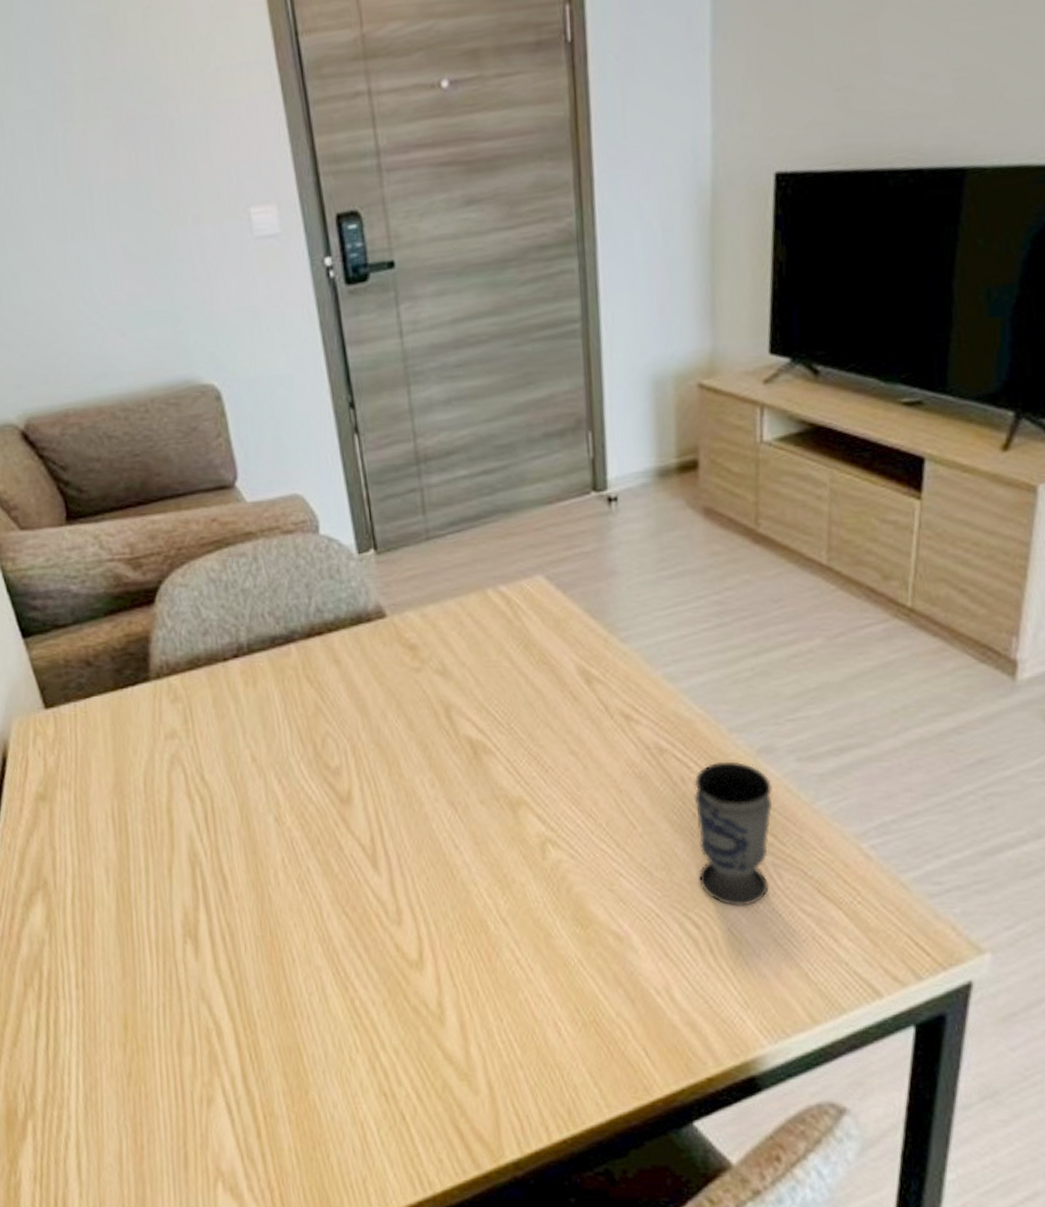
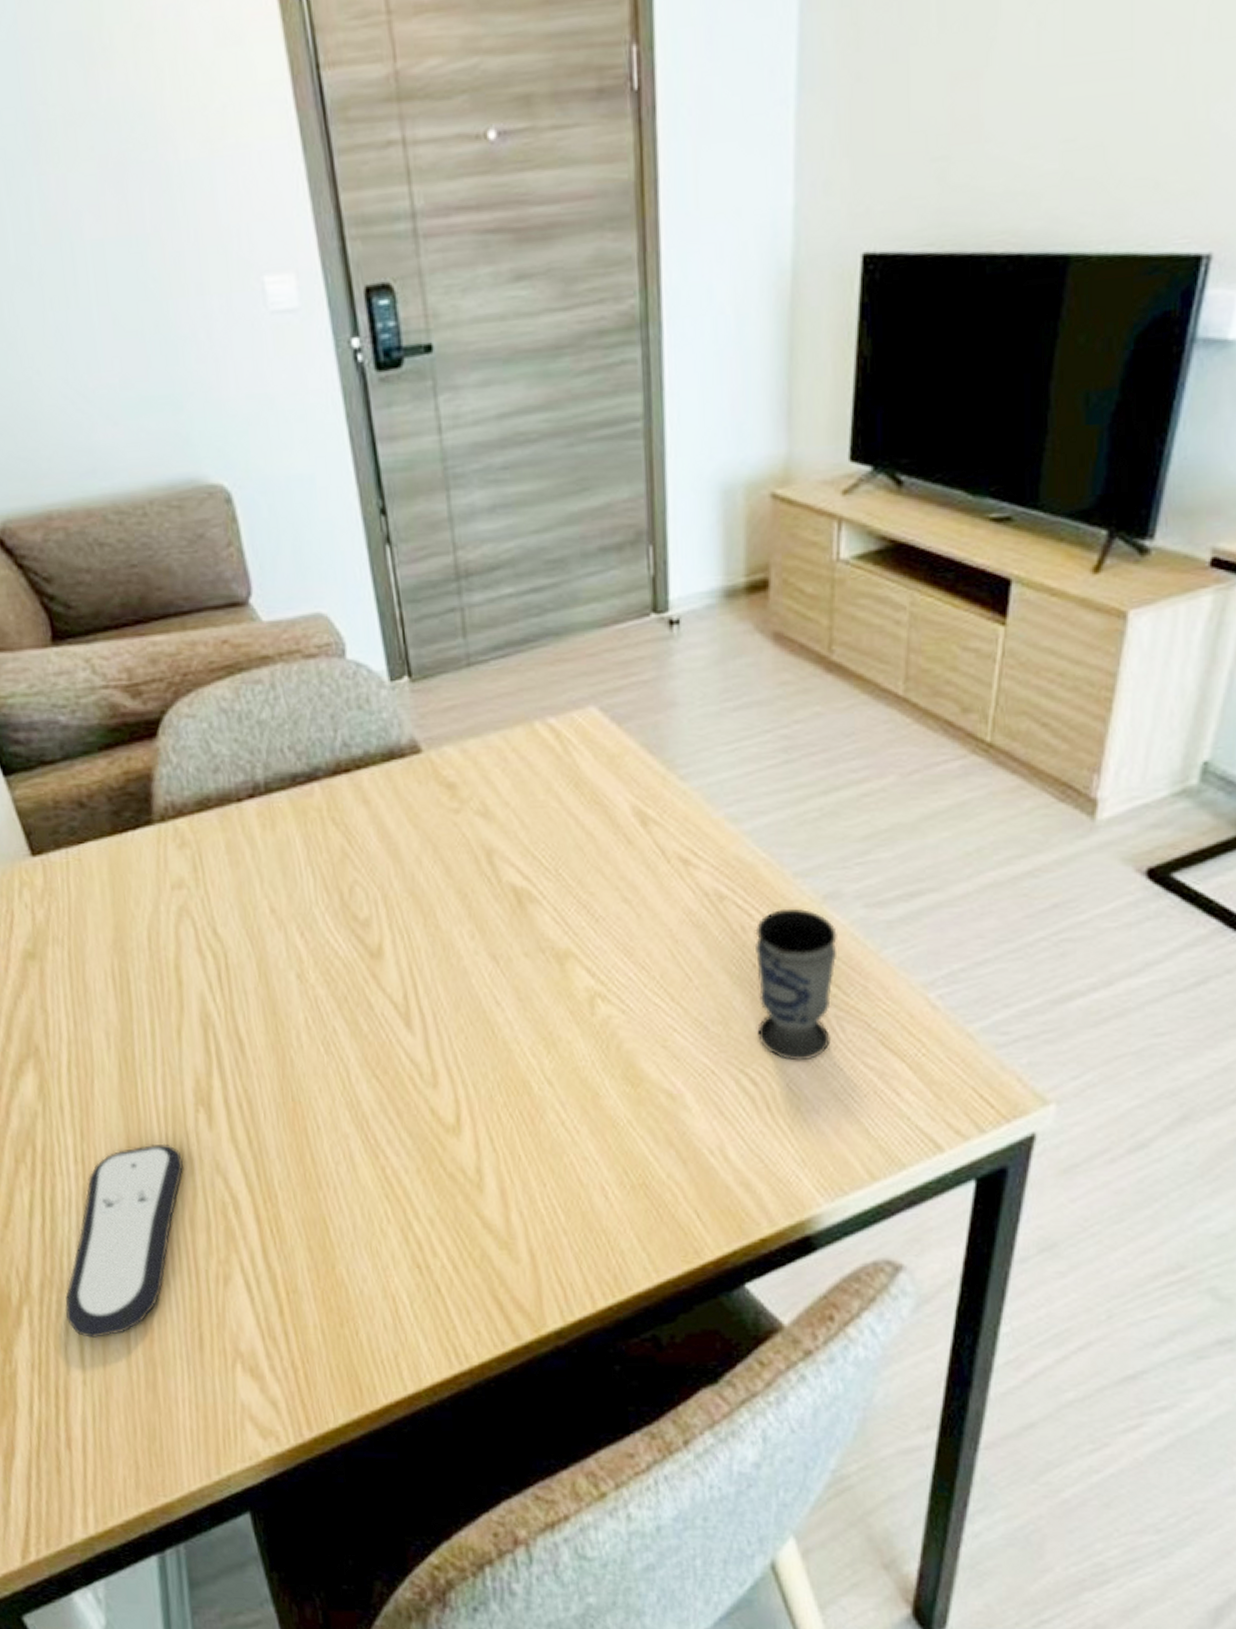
remote control: none [65,972,172,1153] -> present [65,1143,183,1338]

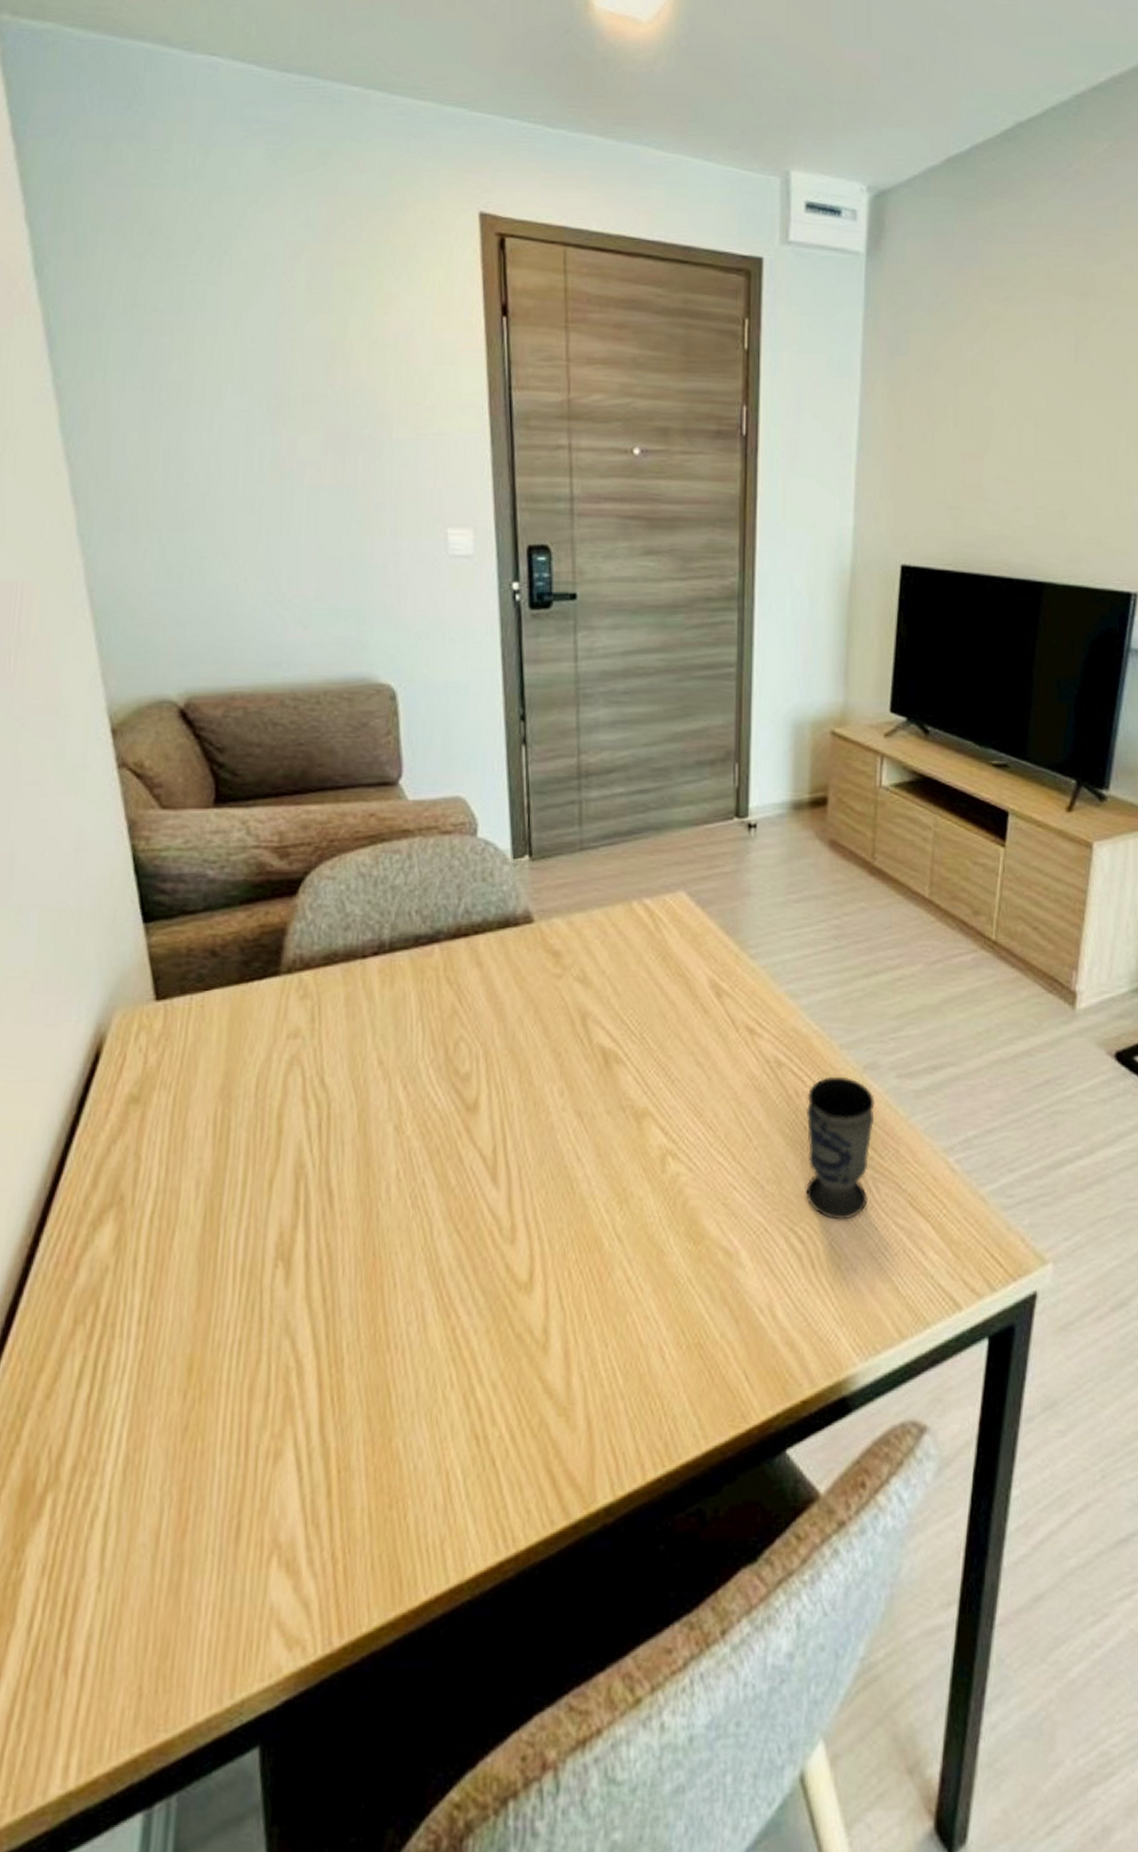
remote control: present [65,1143,183,1338] -> none [93,1302,252,1531]

